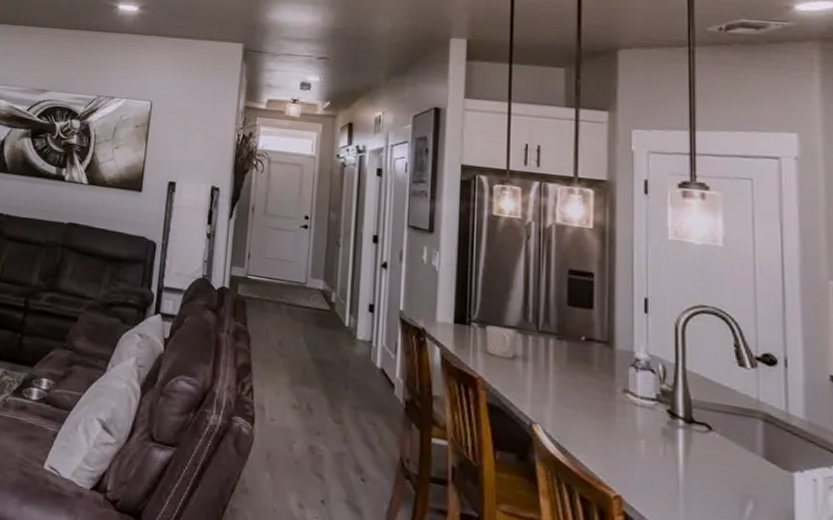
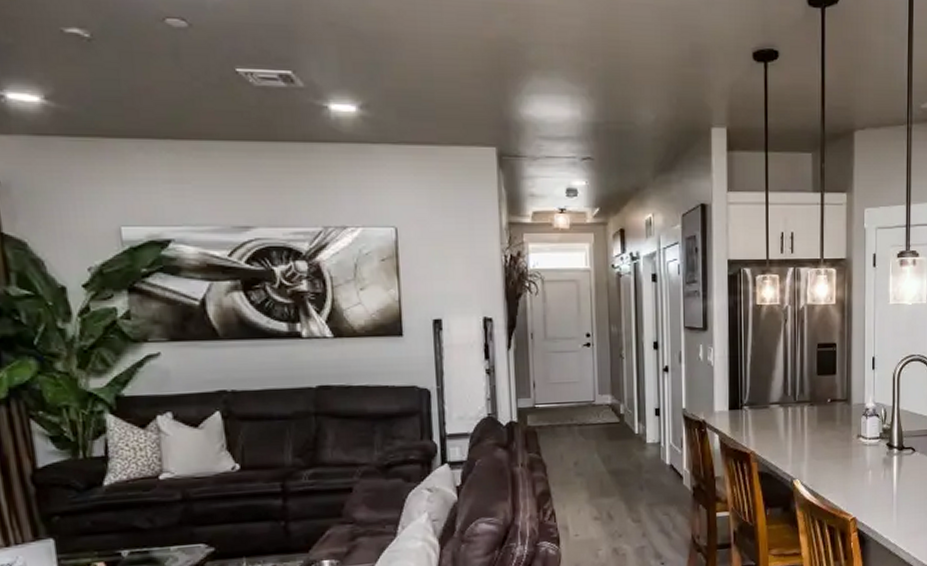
mug: present [485,325,516,359] -> none [755,405,779,431]

